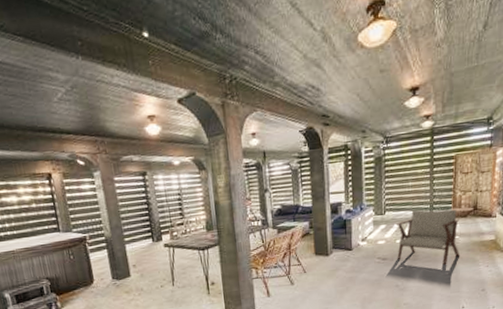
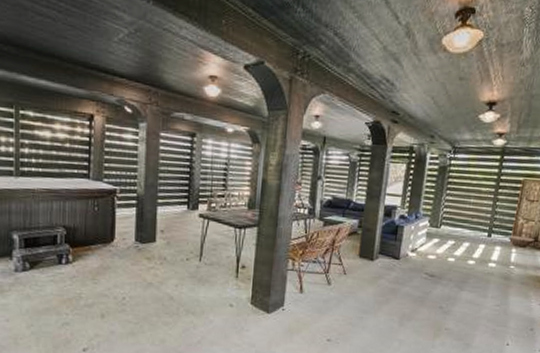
lounge chair: present [397,209,459,265] -> none [445,229,517,295]

